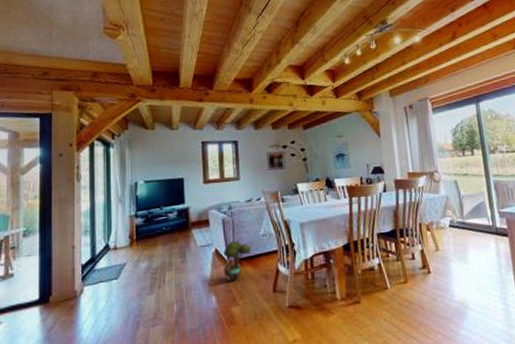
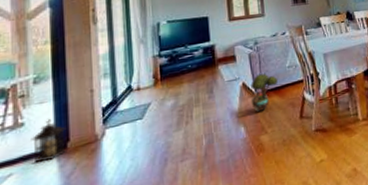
lantern: none [18,271,50,315] -> present [31,118,68,164]

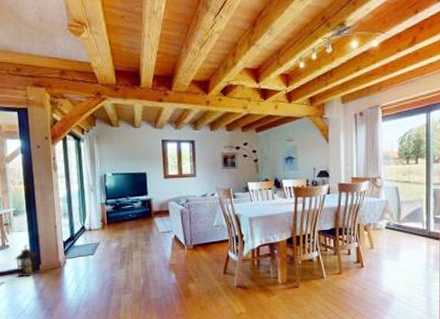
decorative tree: present [250,73,278,112] -> none [181,230,205,262]

